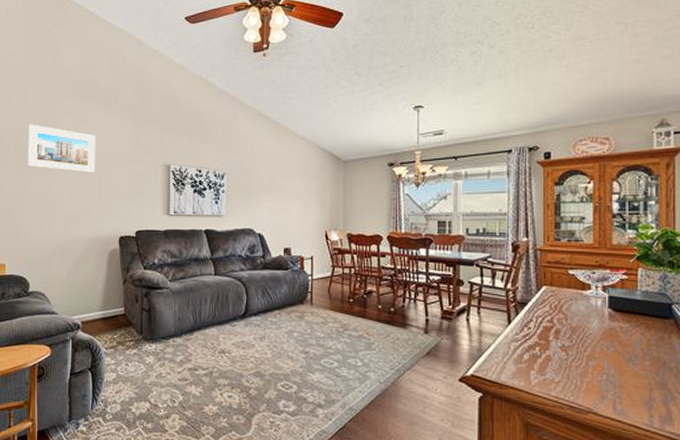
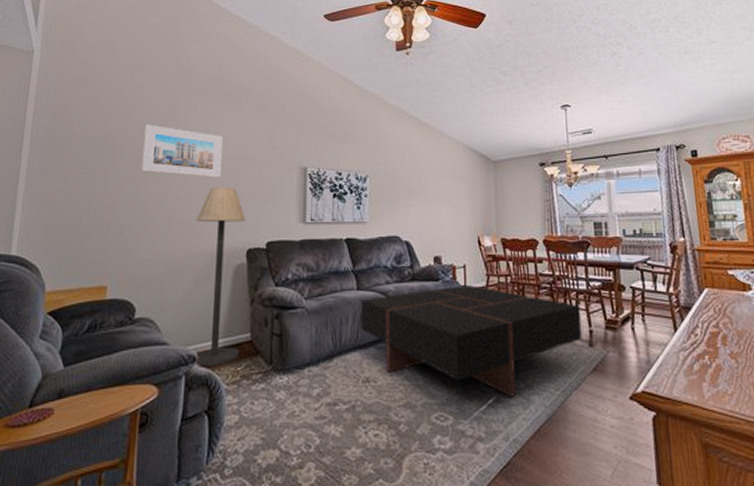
floor lamp: none [75,181,117,334] -> present [195,187,245,368]
coffee table: none [218,275,419,372] -> present [361,285,582,397]

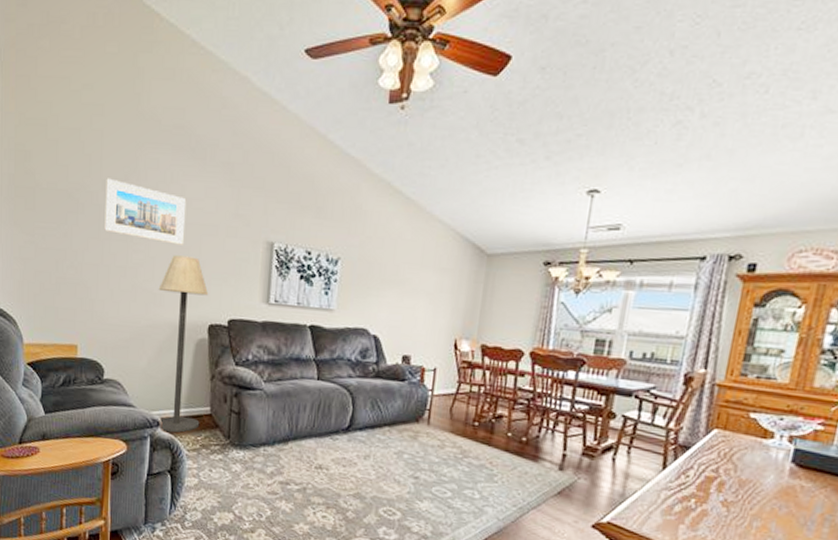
coffee table: present [361,285,582,397] -> none [318,389,558,505]

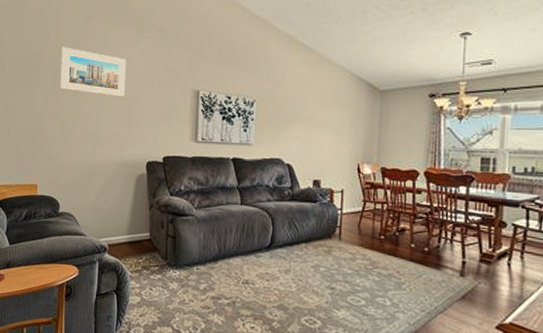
floor lamp: present [158,255,208,433] -> none [104,105,146,257]

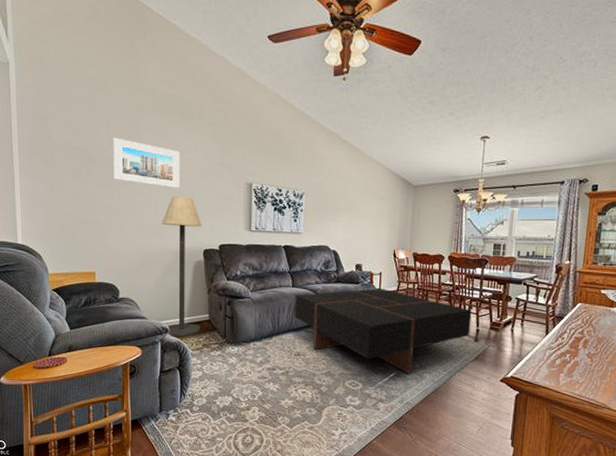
floor lamp: none [104,105,146,257] -> present [161,196,202,337]
coffee table: none [243,208,456,312] -> present [295,288,472,373]

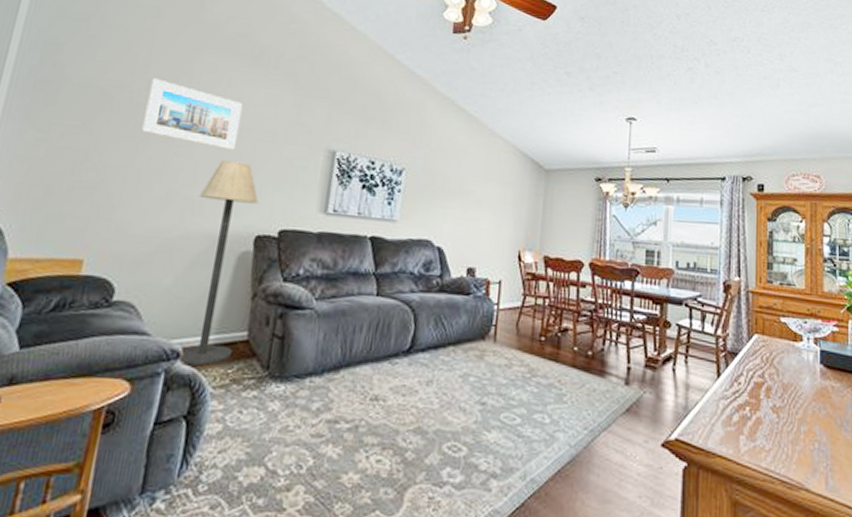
coffee table: present [295,288,472,373] -> none [376,303,621,432]

